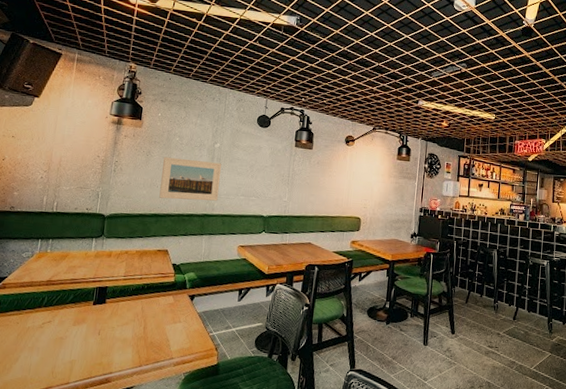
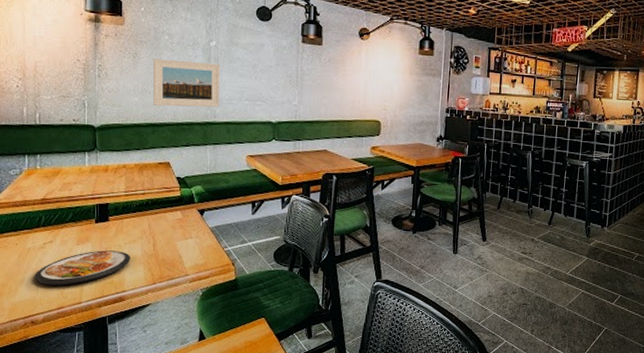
dish: none [28,331,122,365] -> present [34,250,131,286]

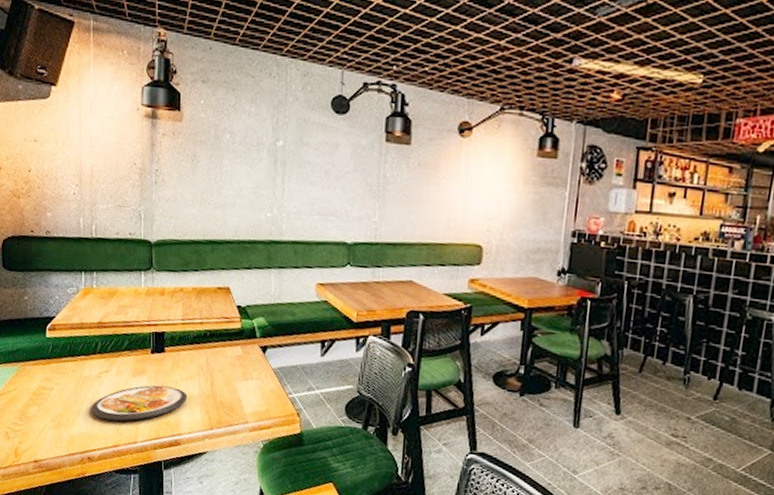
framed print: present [152,58,221,107] -> none [212,161,288,223]

